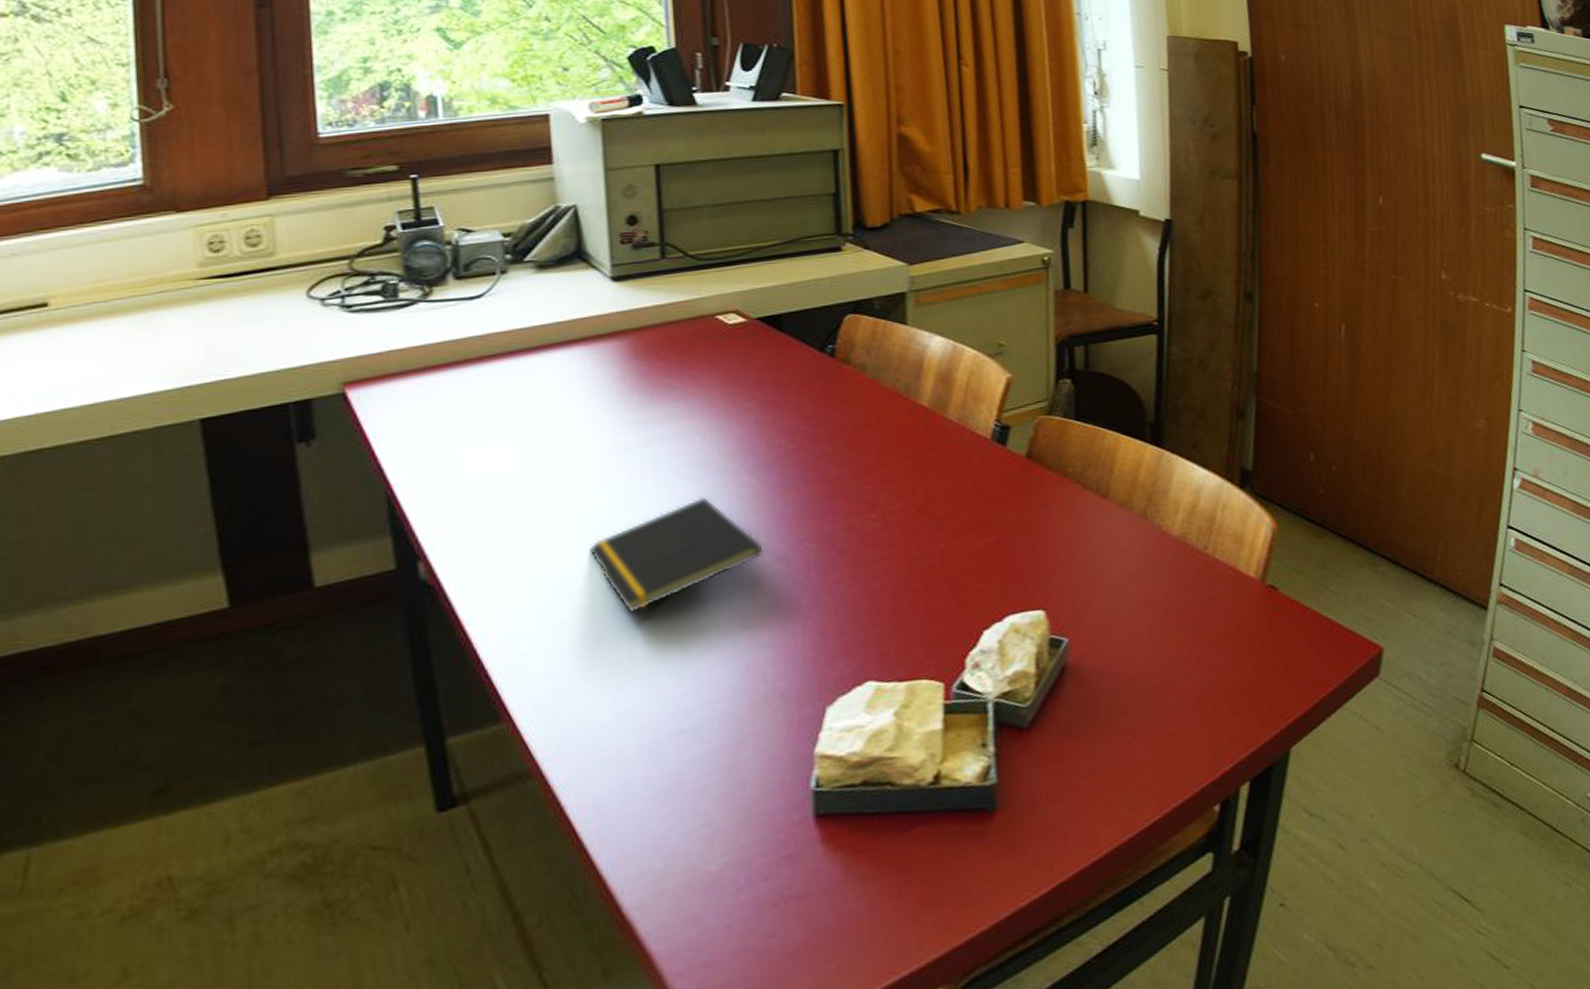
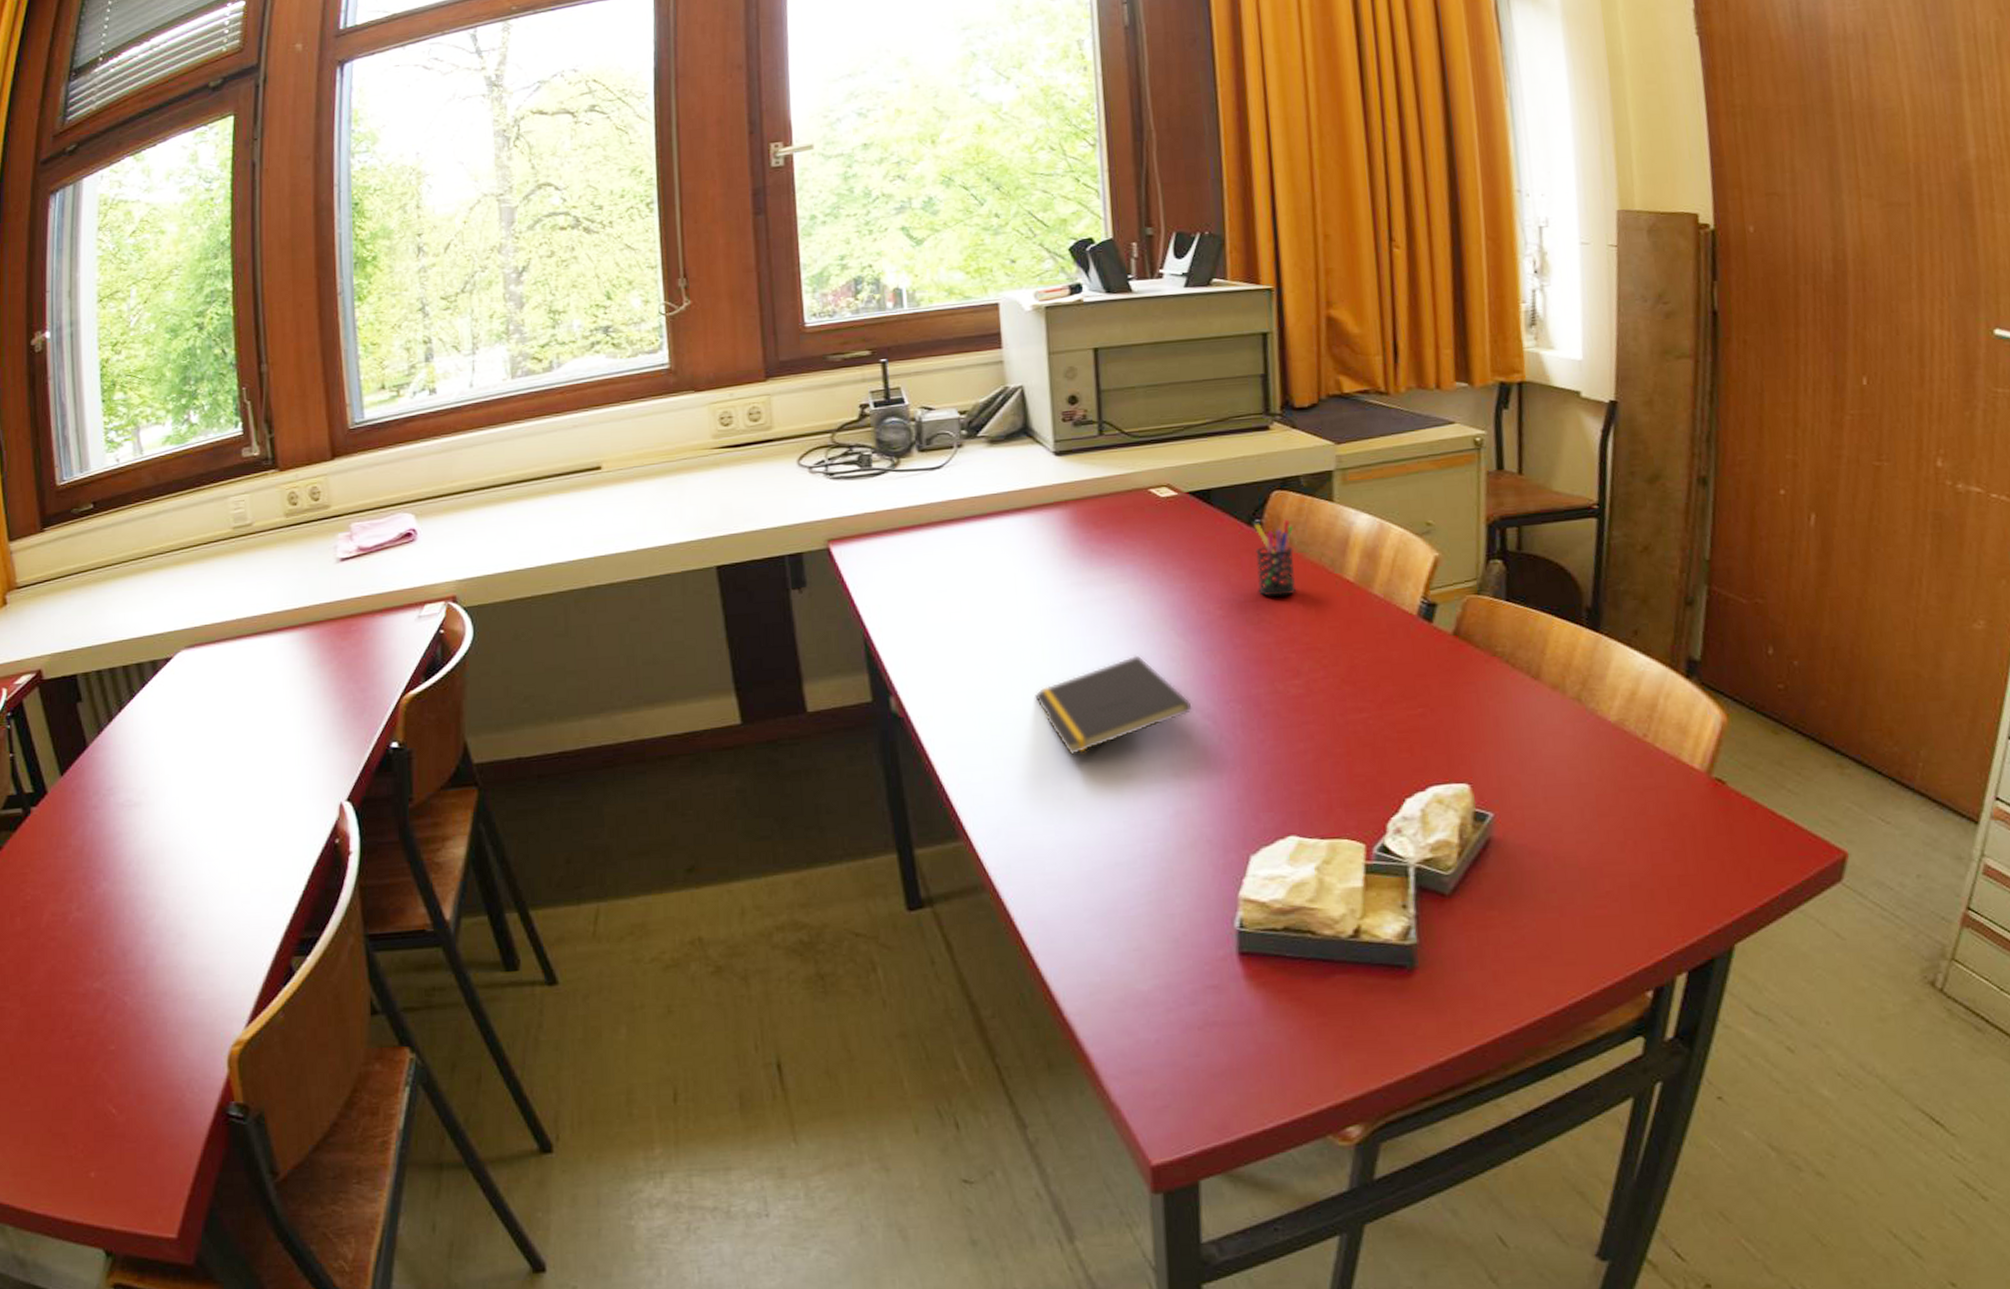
pen holder: none [828,344,870,427] -> present [1255,519,1296,597]

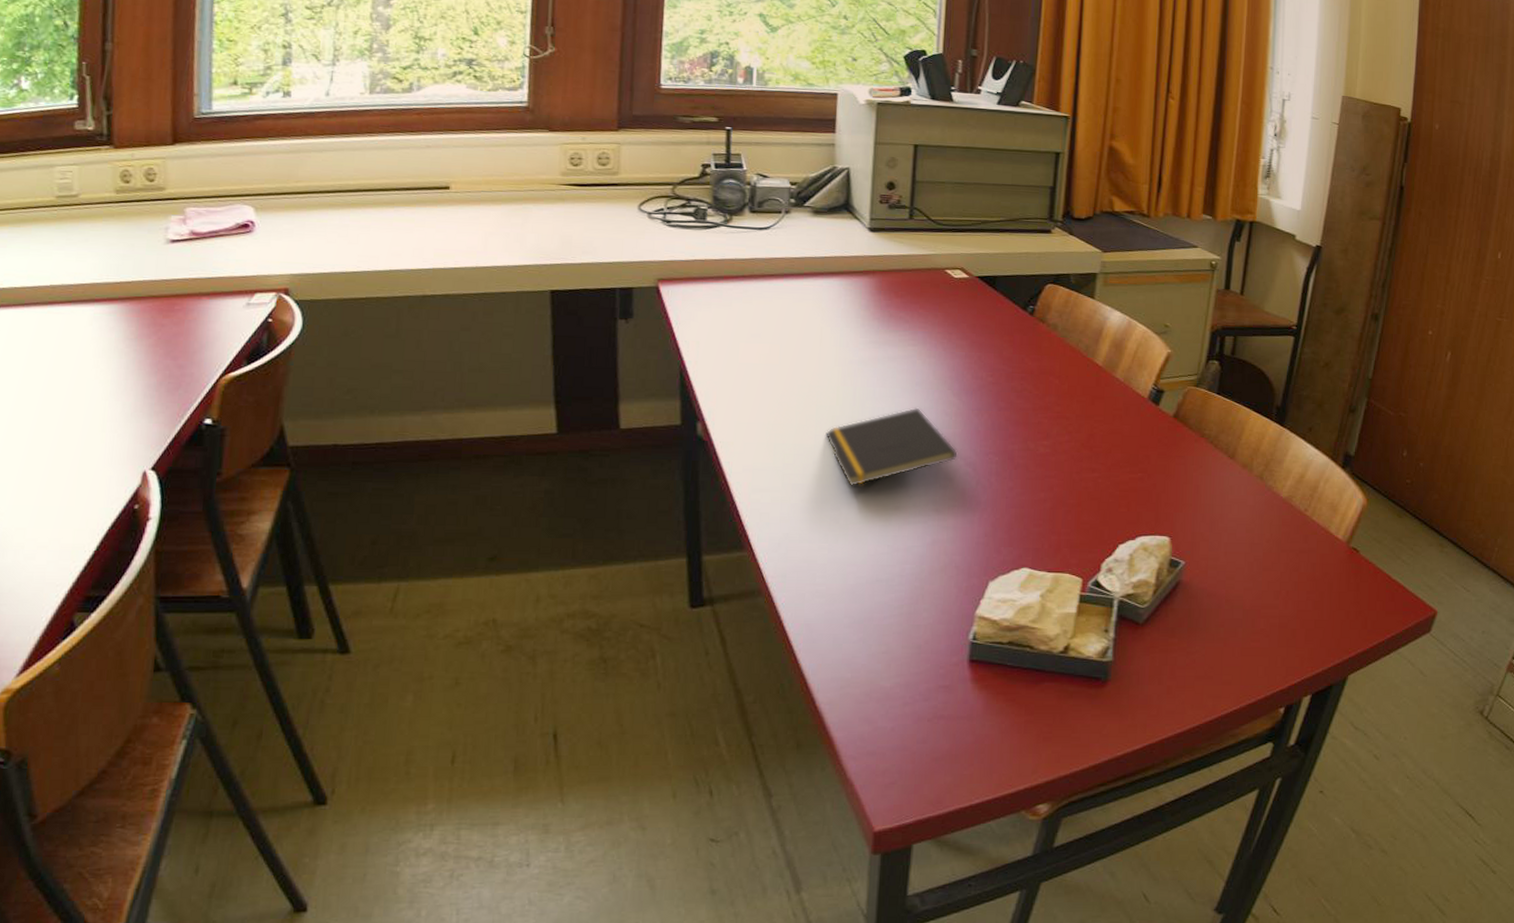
pen holder: present [1255,519,1296,597] -> none [1024,309,1060,371]

